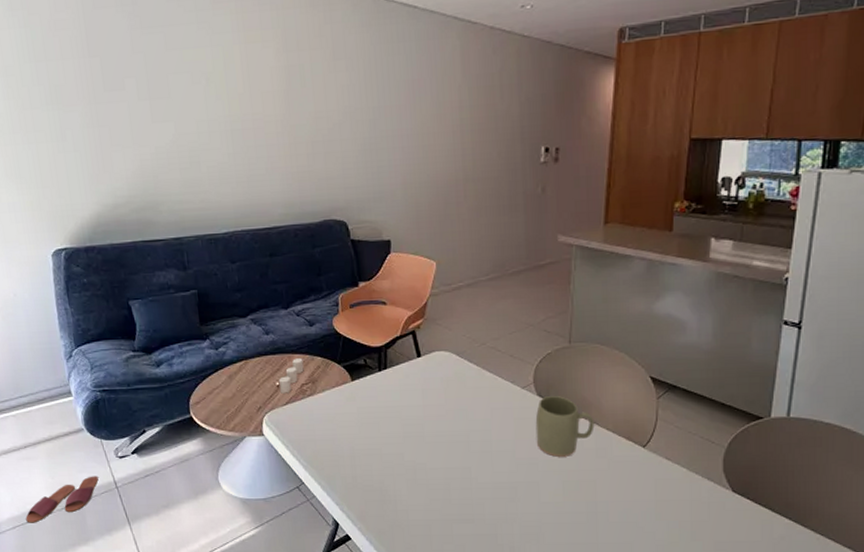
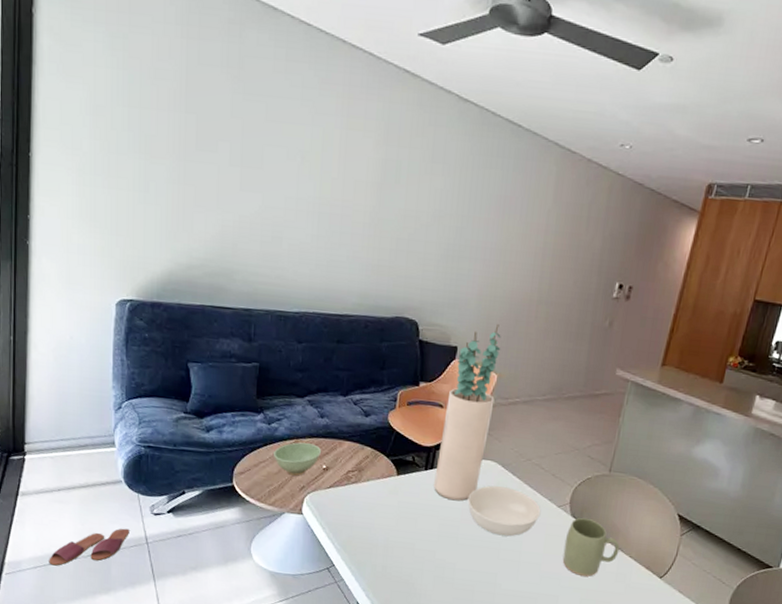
bowl: none [226,362,273,397] -> present [274,442,322,476]
candle: present [278,358,304,395] -> none [325,445,353,479]
vase: none [389,211,438,398] -> present [434,324,501,501]
bowl: none [427,376,505,427] -> present [467,485,541,537]

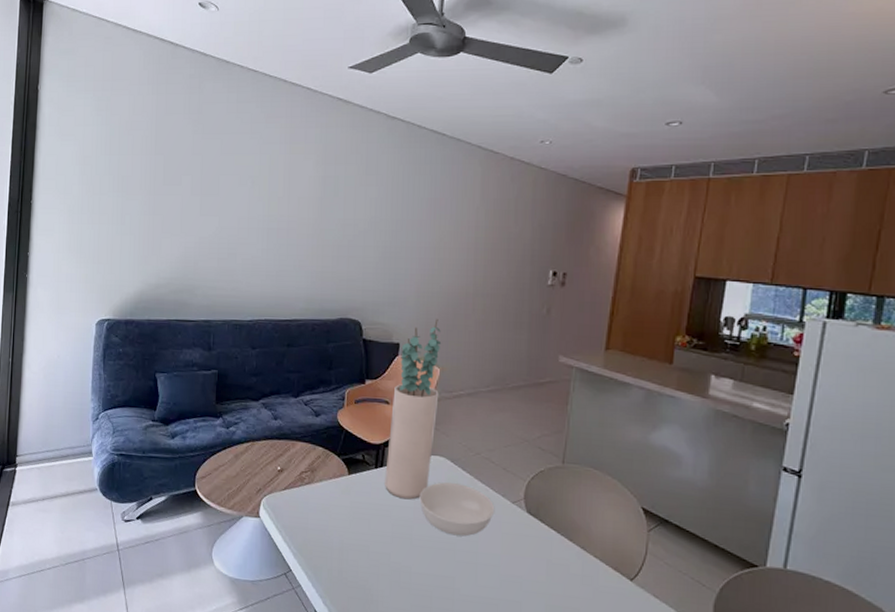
slippers: present [49,528,130,566] -> none [32,535,103,575]
bowl: present [274,442,322,476] -> none [232,445,276,479]
mug: present [562,517,620,577] -> none [522,513,582,580]

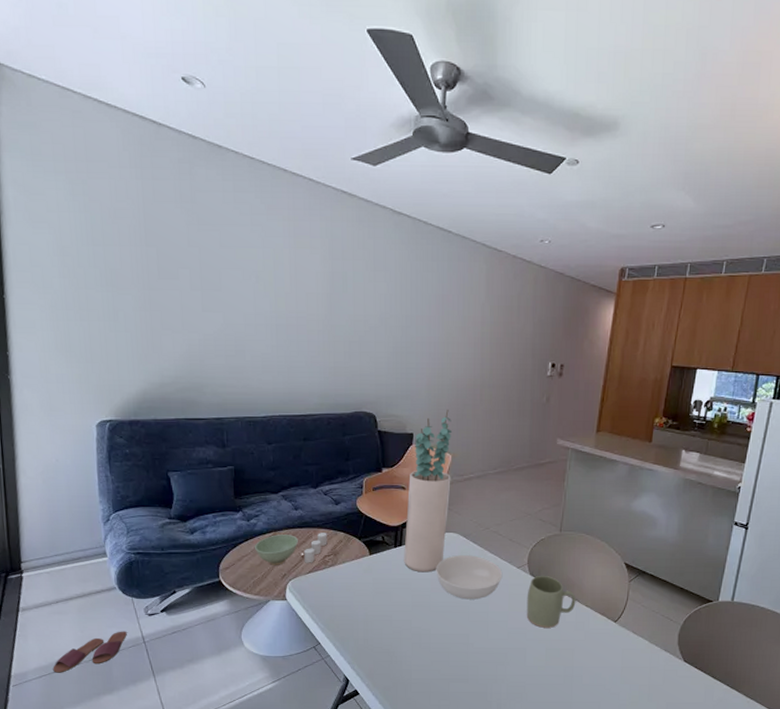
slippers: none [32,535,103,575] -> present [53,631,127,673]
bowl: none [232,445,276,479] -> present [255,535,299,565]
candle: none [280,446,306,480] -> present [303,533,328,564]
mug: none [522,513,582,580] -> present [526,575,576,628]

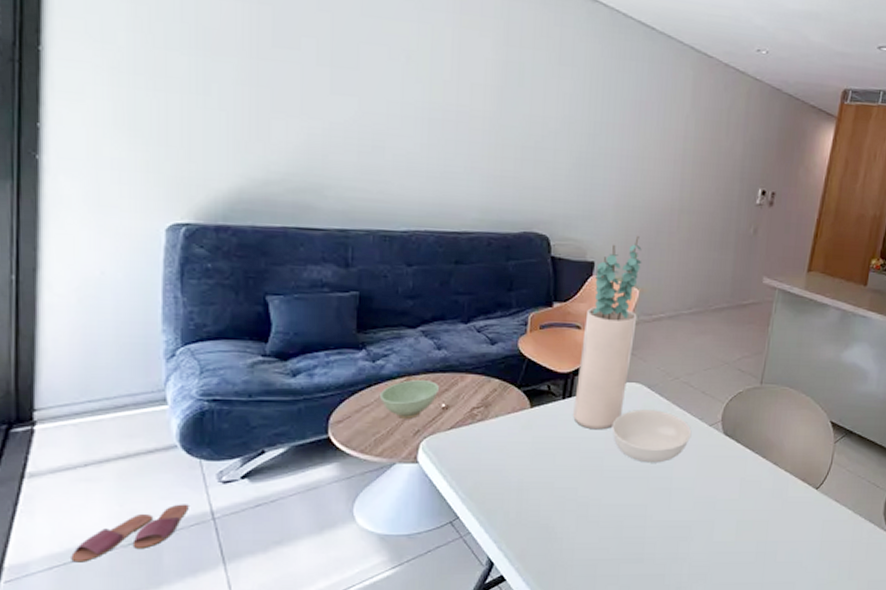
candle: present [303,533,328,564] -> none [444,379,478,418]
mug: present [526,575,576,628] -> none [716,434,775,496]

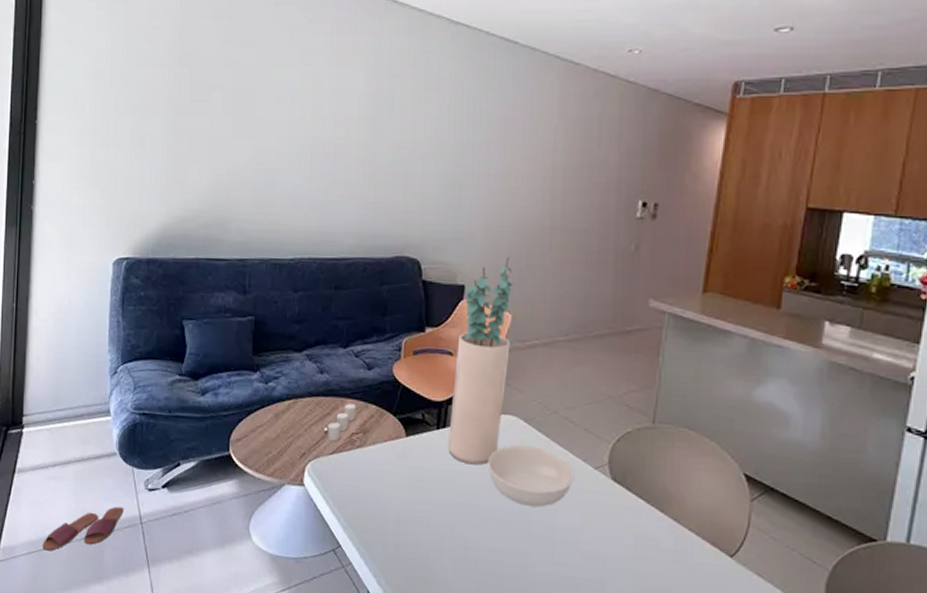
bowl: present [380,380,440,419] -> none [272,402,323,441]
candle: none [444,379,478,418] -> present [327,403,356,443]

